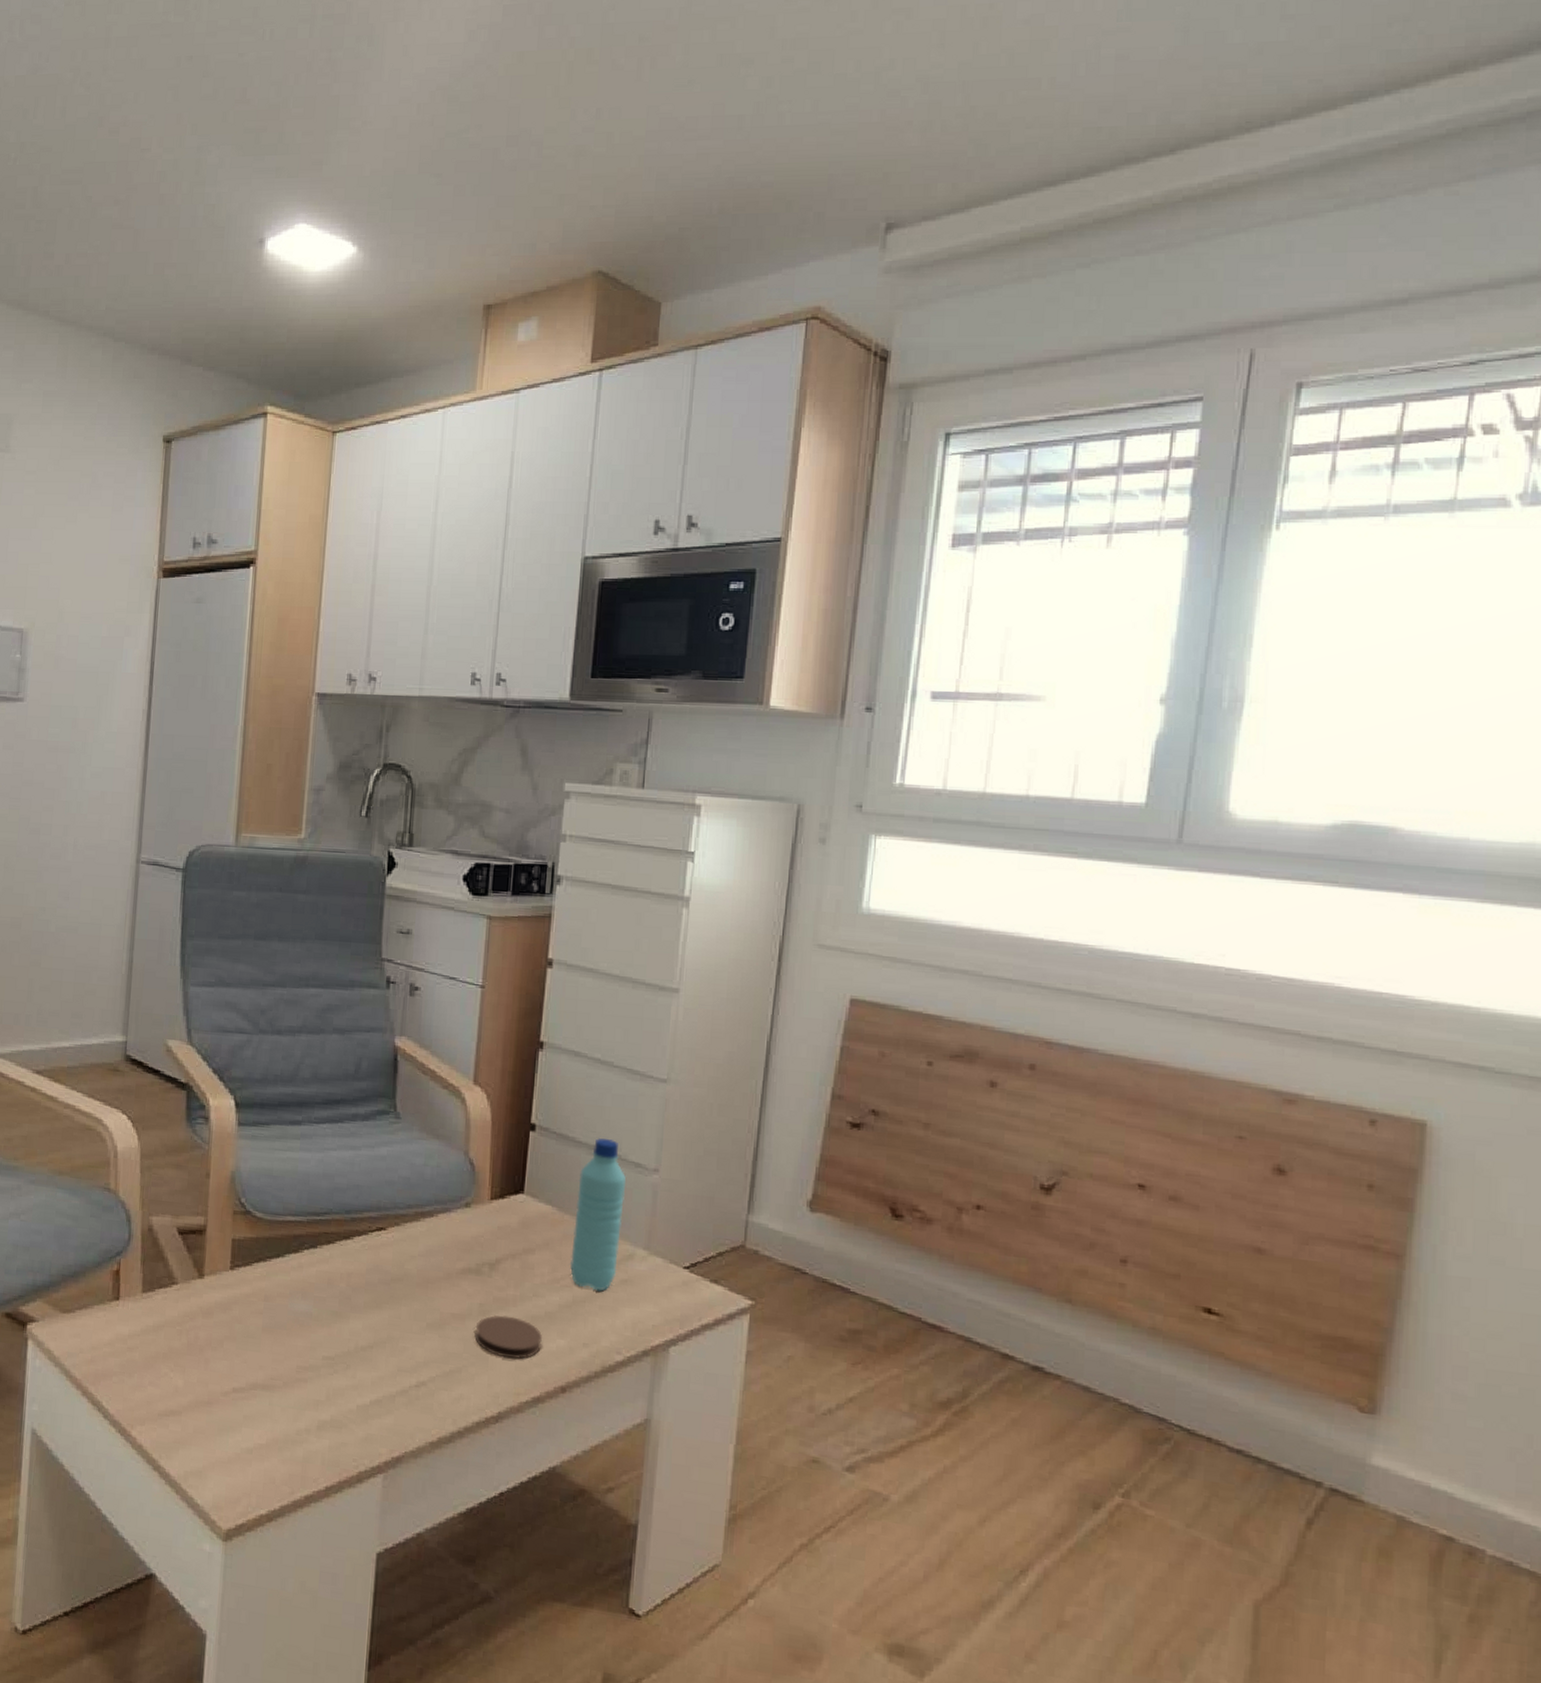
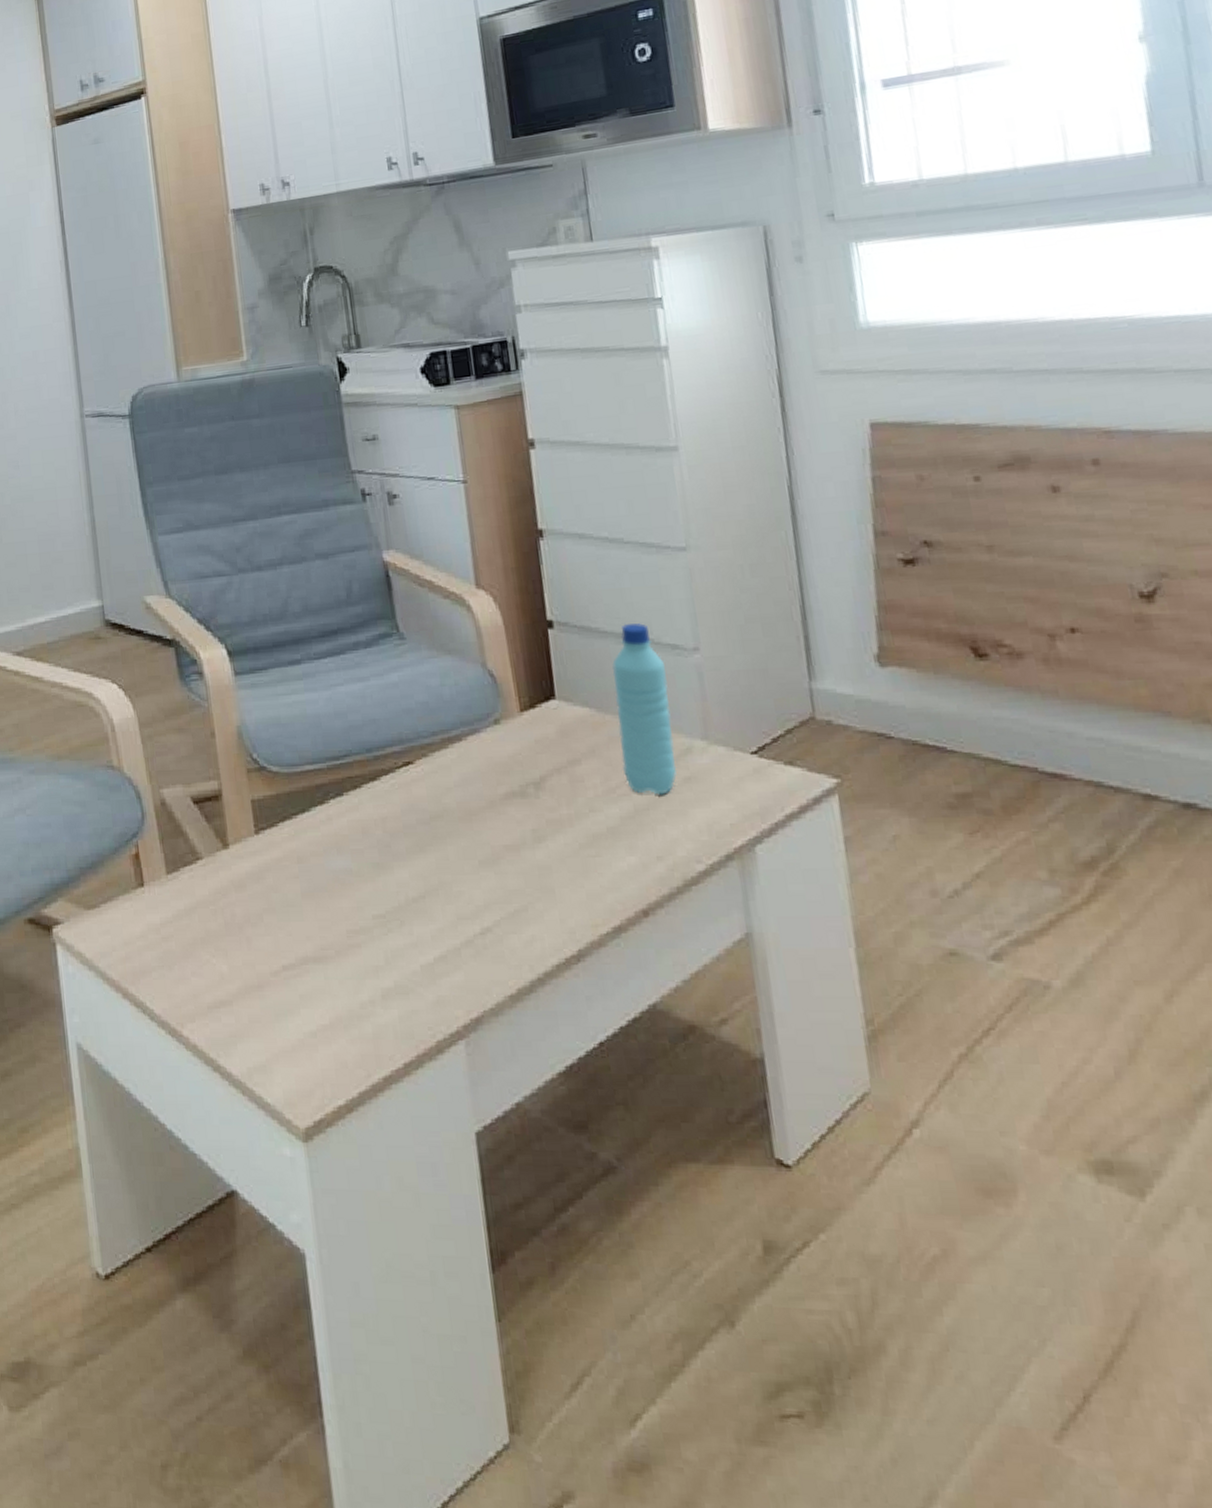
coaster: present [475,1315,542,1359] -> none [533,838,611,887]

